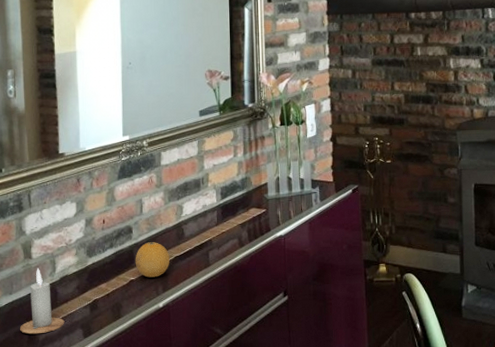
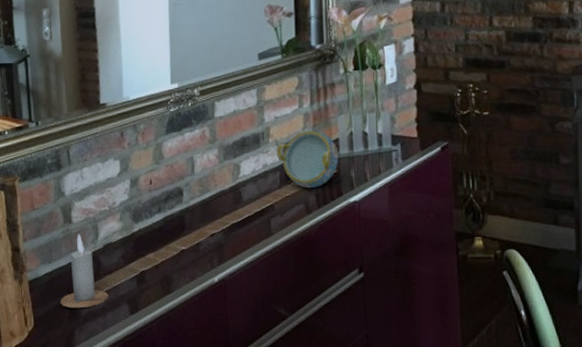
fruit: present [135,242,170,278] -> none [186,206,226,247]
decorative bowl: none [214,176,267,225] -> present [276,131,339,188]

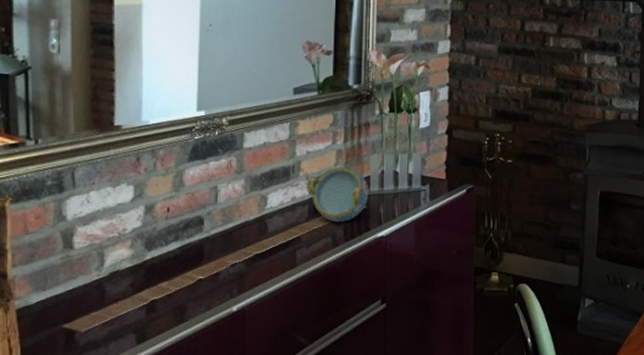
candle: present [60,233,109,309] -> none [55,260,113,339]

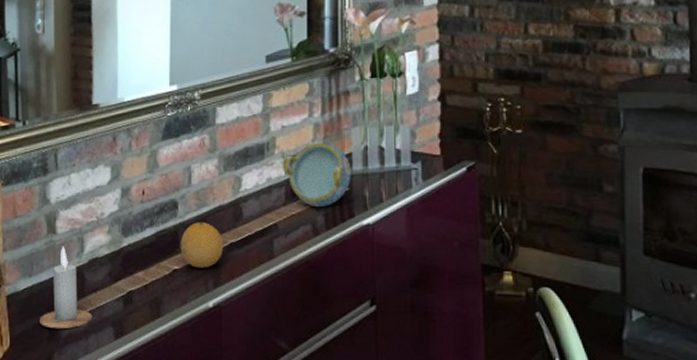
candle: none [55,260,113,339] -> present [40,246,93,329]
fruit: none [205,236,249,277] -> present [180,222,224,268]

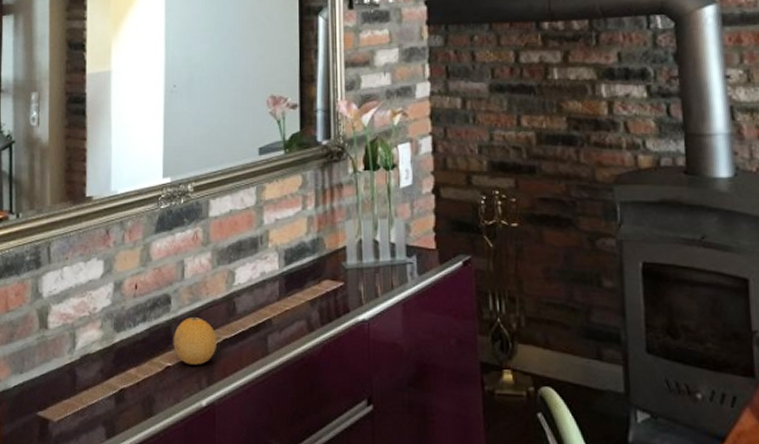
candle: present [40,246,93,329] -> none [30,341,84,428]
decorative bowl: present [282,143,351,207] -> none [276,237,346,302]

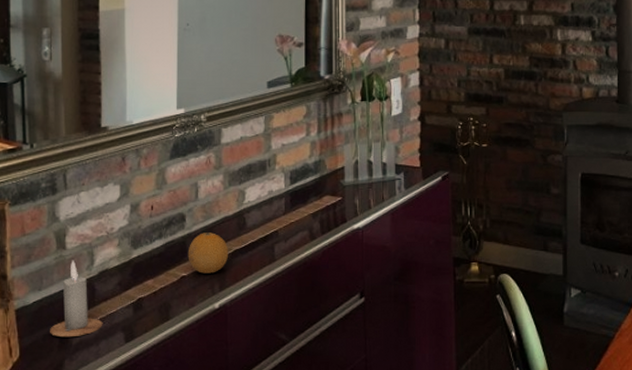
candle: none [30,341,84,428] -> present [50,260,103,338]

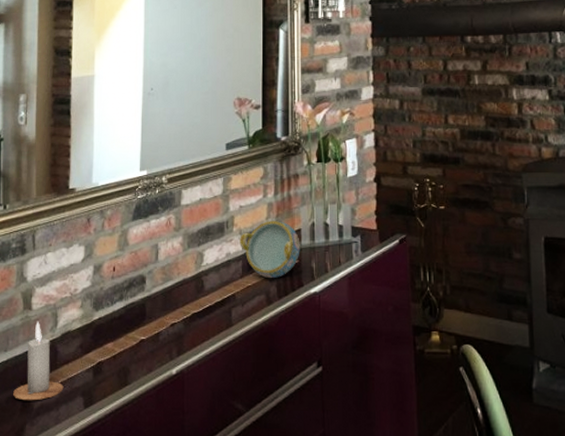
fruit: present [187,232,229,274] -> none [147,295,187,338]
decorative bowl: none [282,159,344,214] -> present [240,221,300,278]

